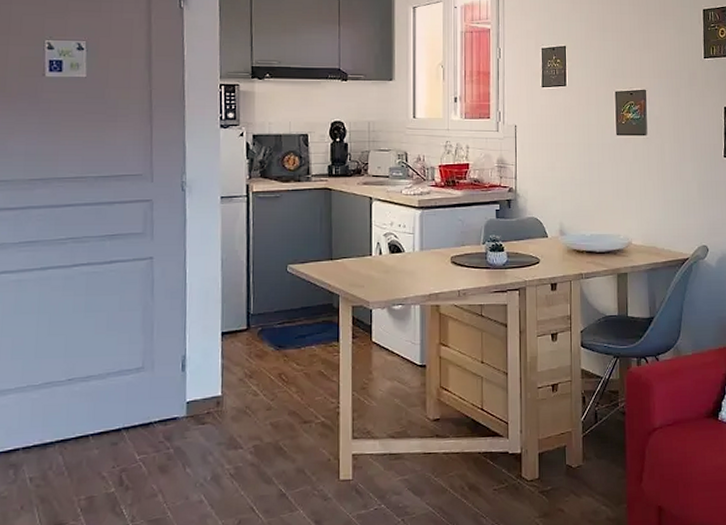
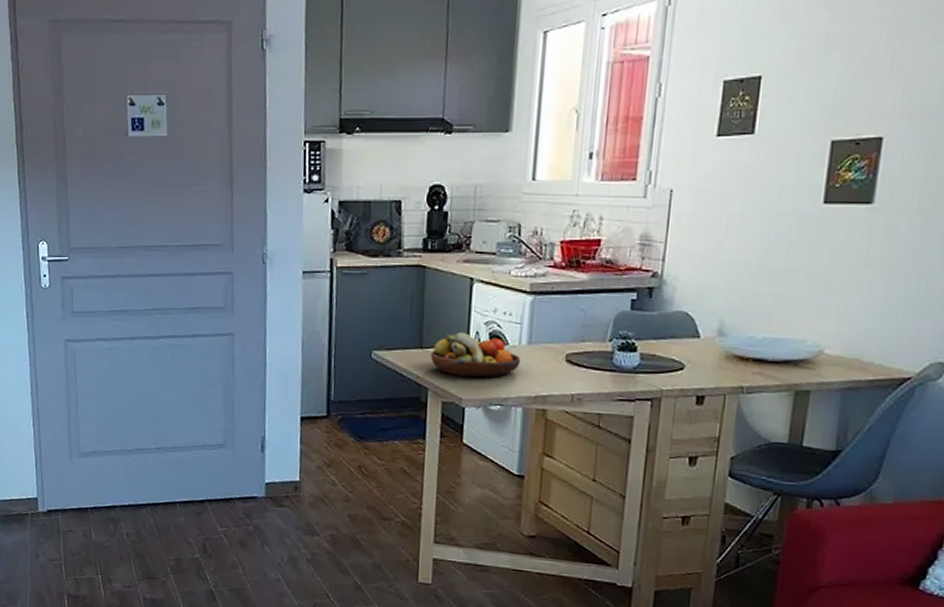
fruit bowl: none [340,244,416,281] -> present [431,332,521,377]

